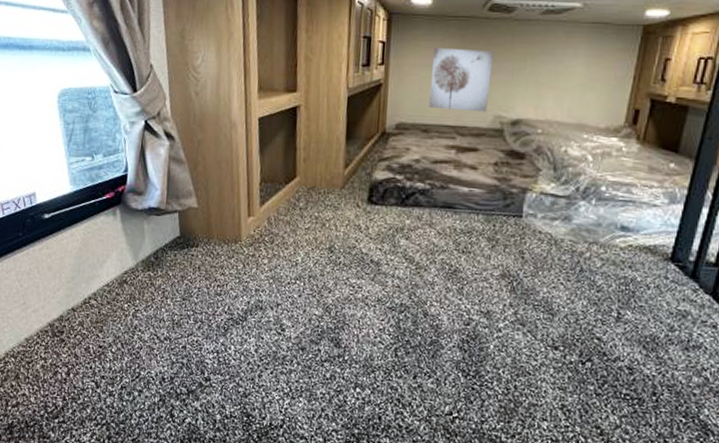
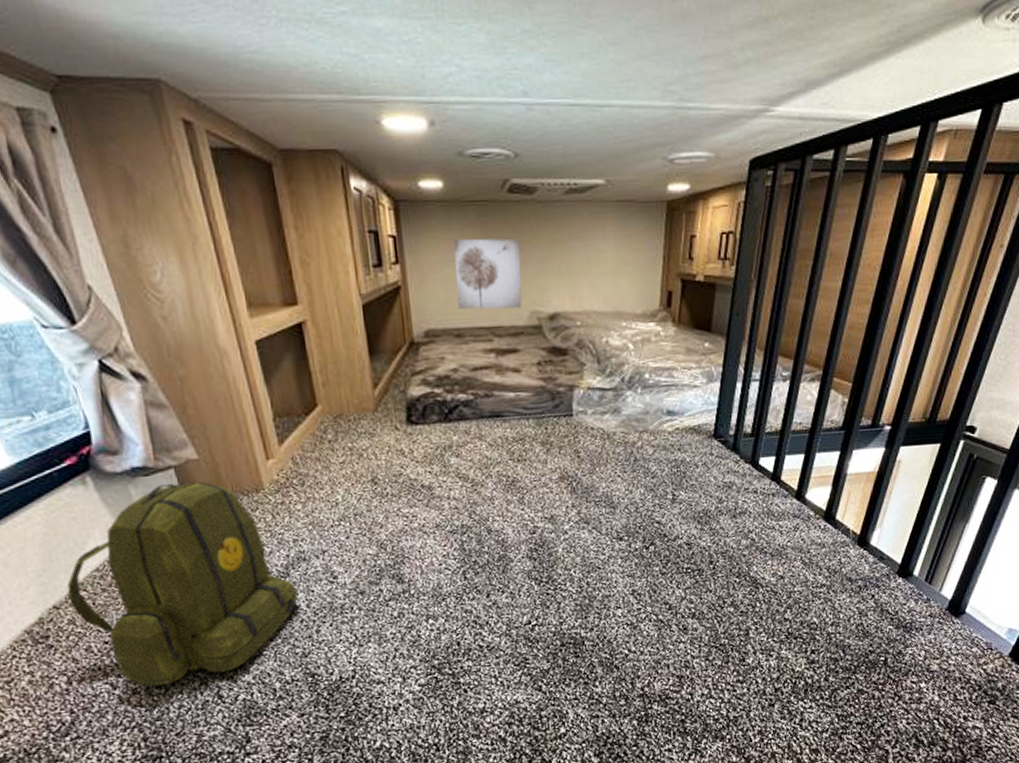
backpack: none [83,224,251,395] -> present [66,482,299,687]

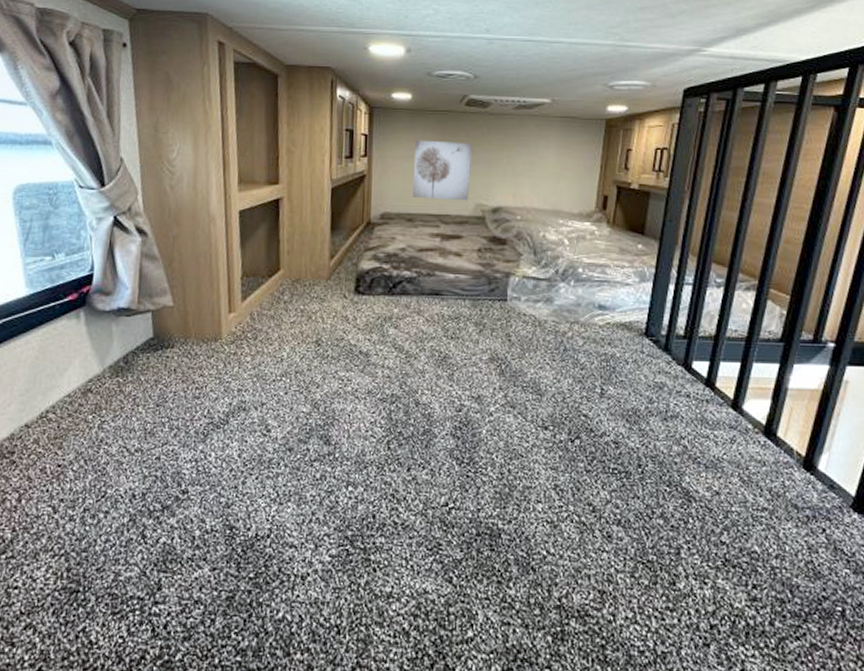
backpack: present [66,482,299,687] -> none [39,324,233,517]

